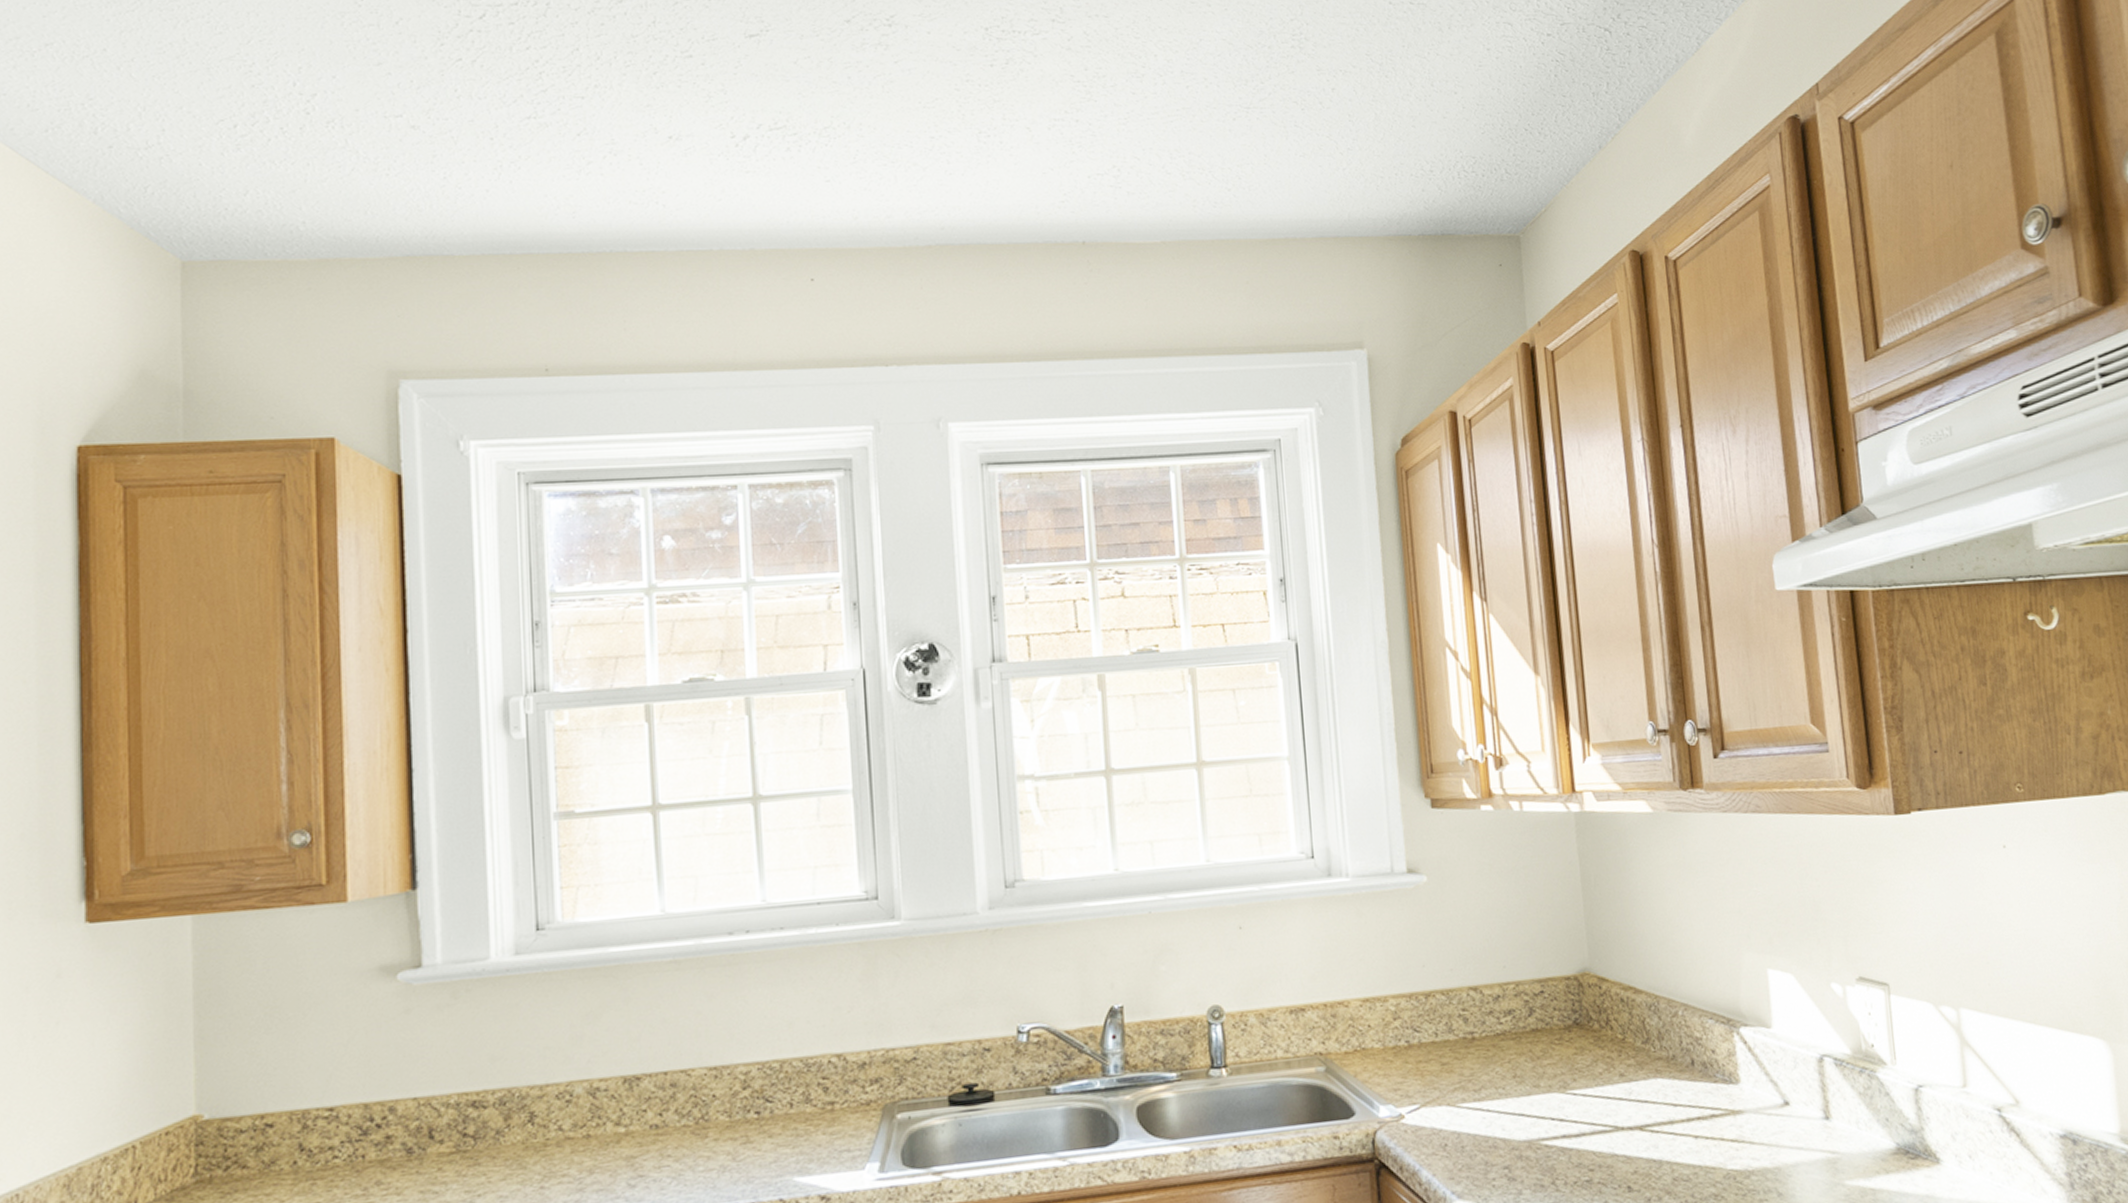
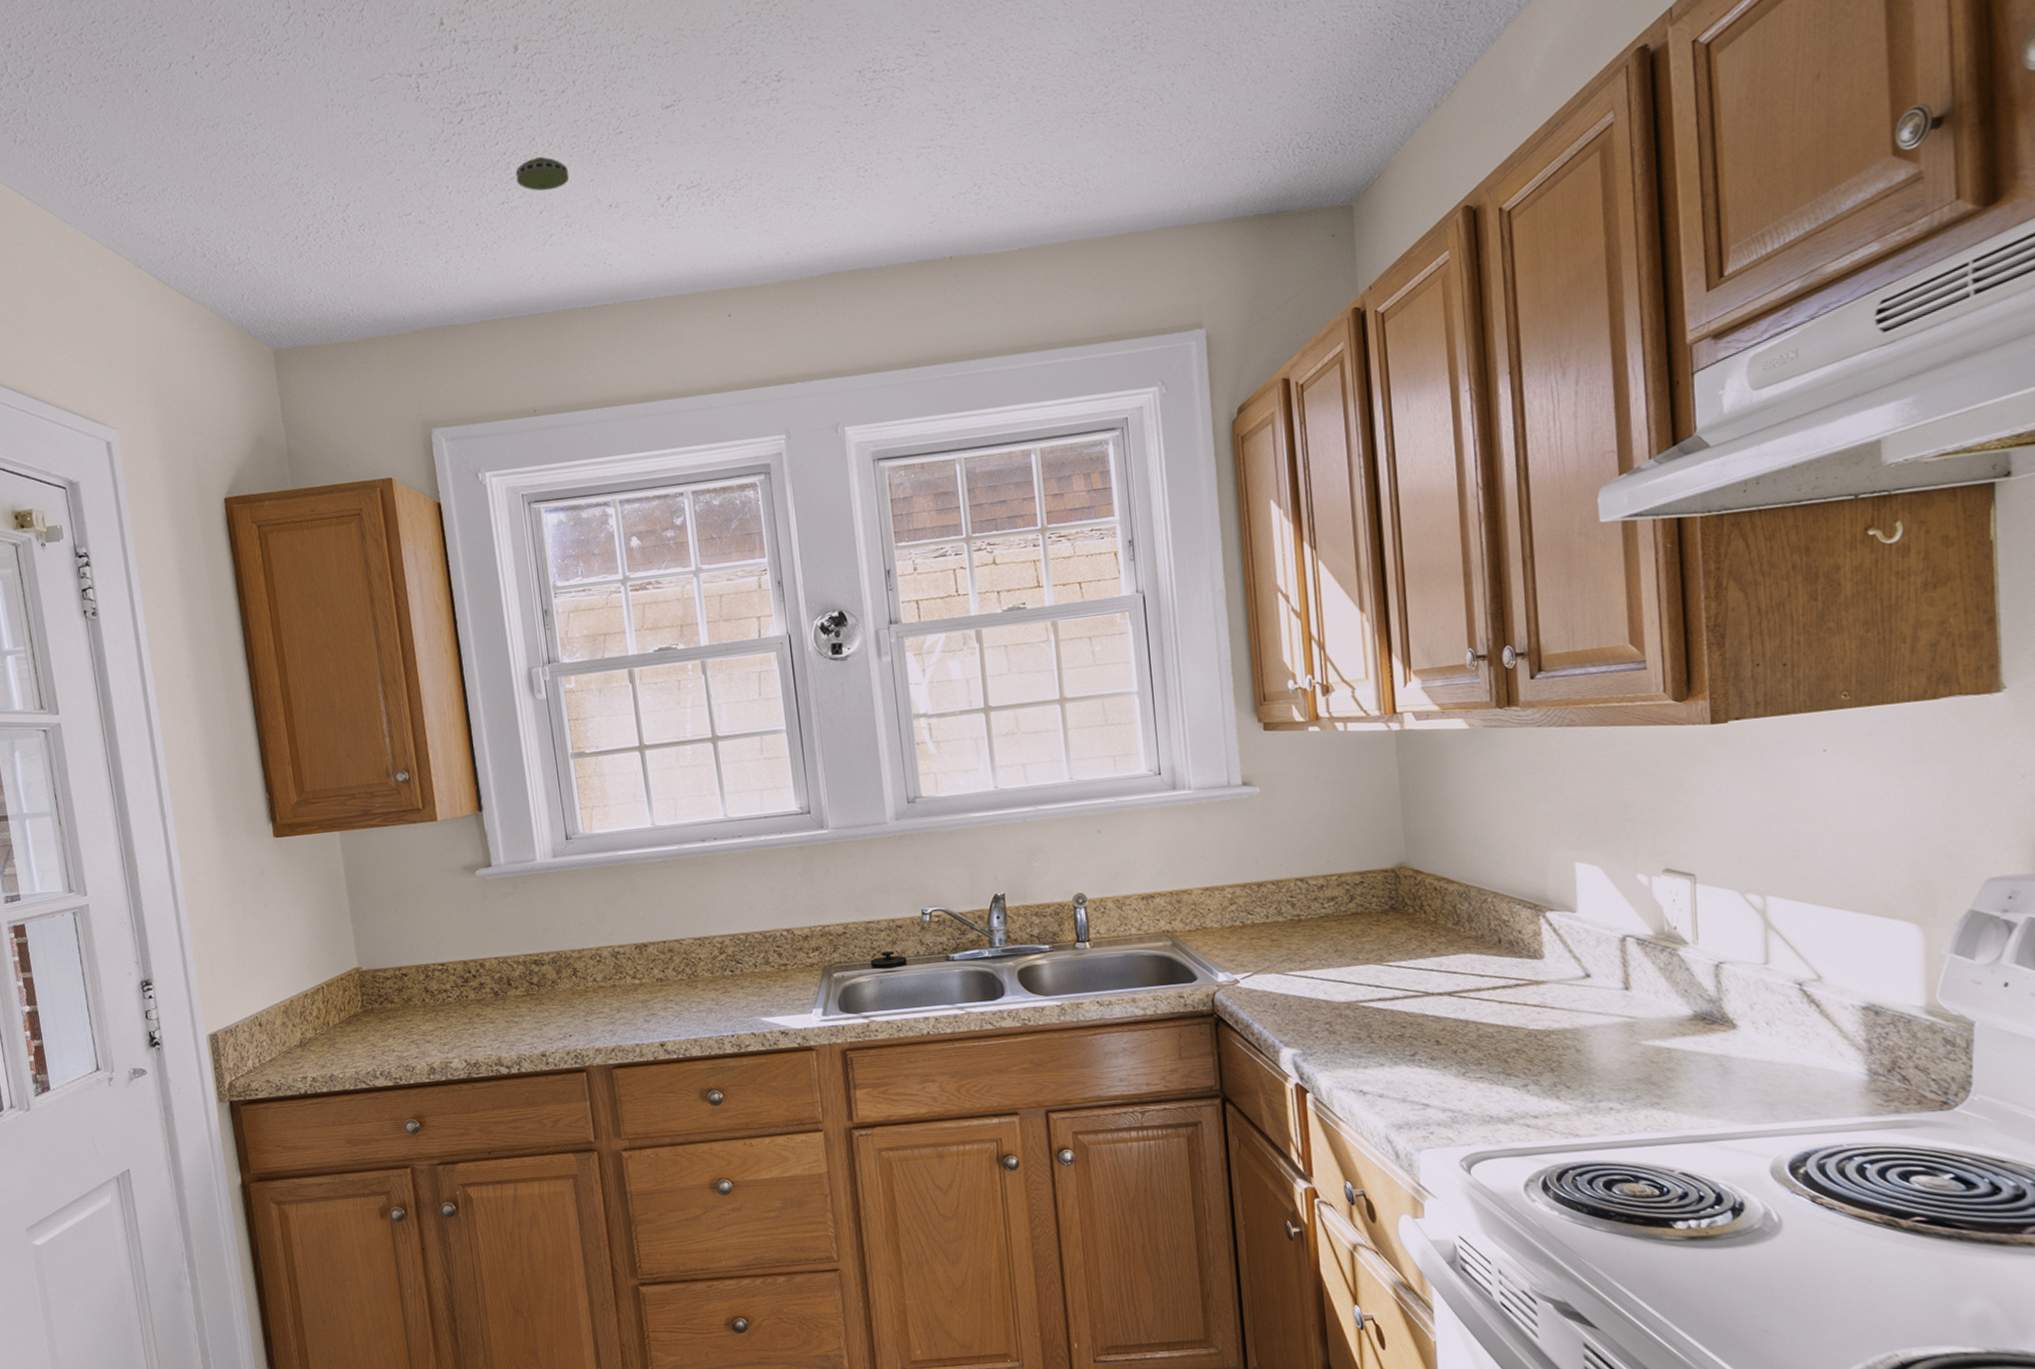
smoke detector: none [549,70,620,111] -> present [515,156,570,191]

